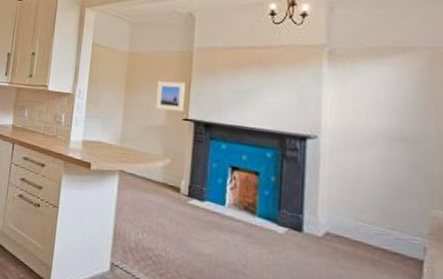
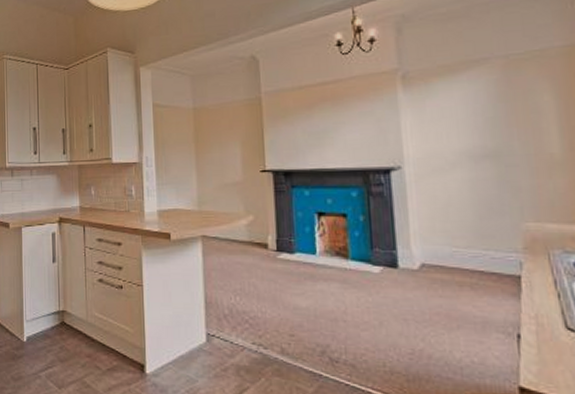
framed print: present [156,81,185,112] -> none [228,132,259,164]

